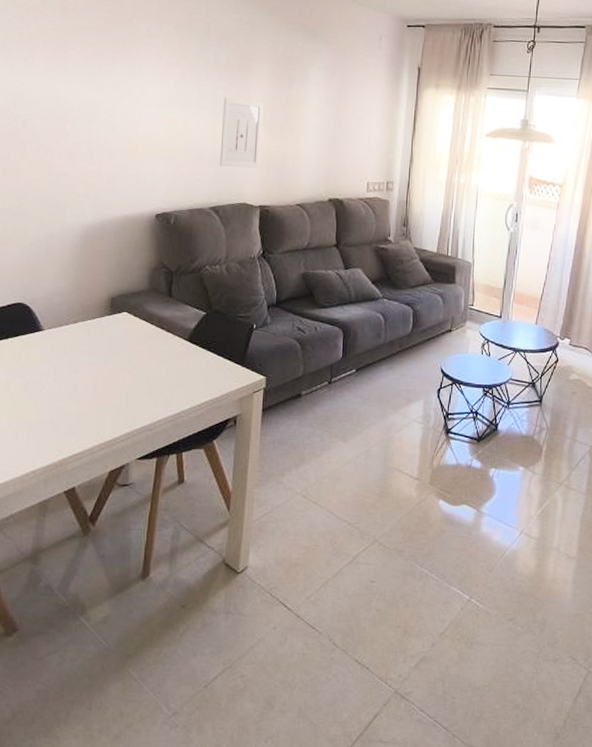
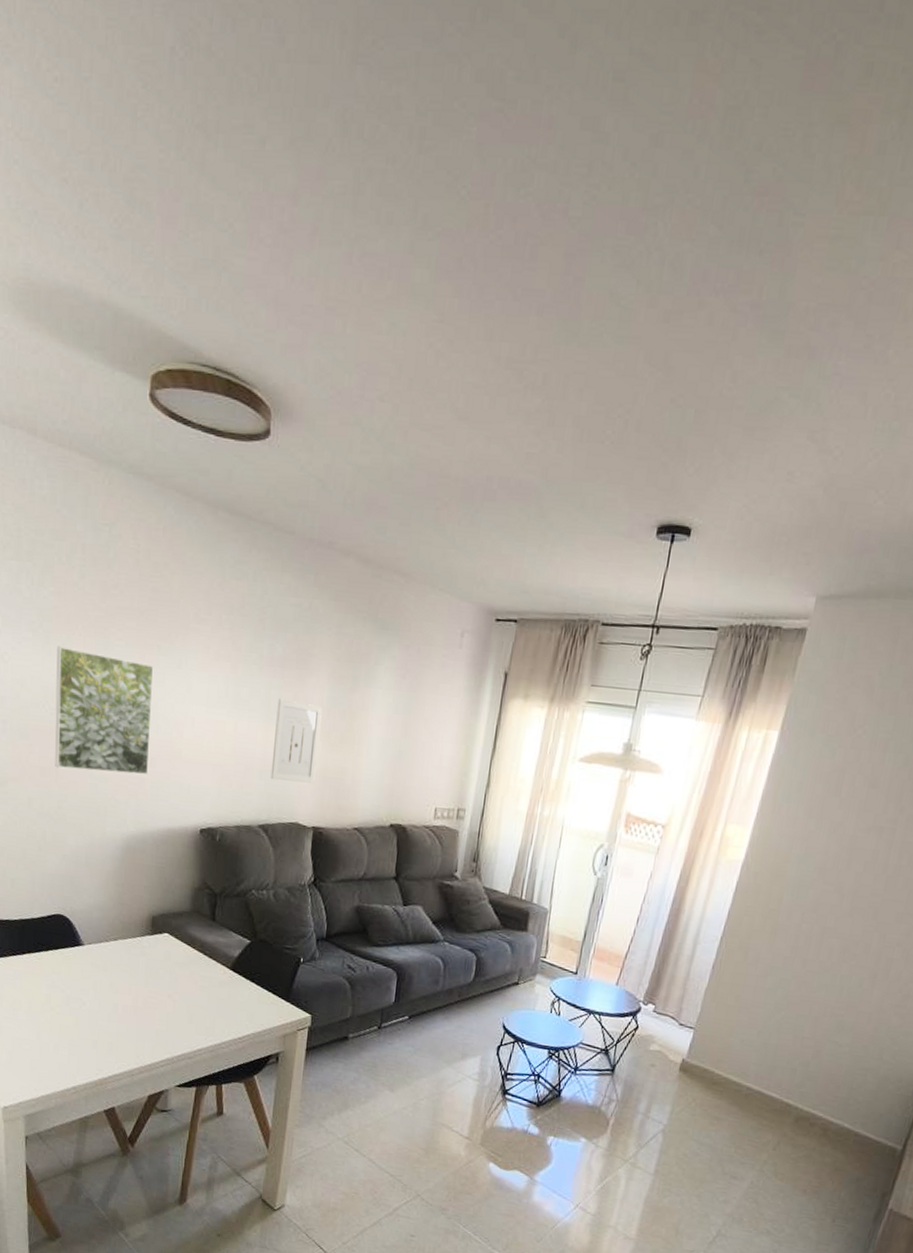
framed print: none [16,61,110,170] -> present [55,646,154,776]

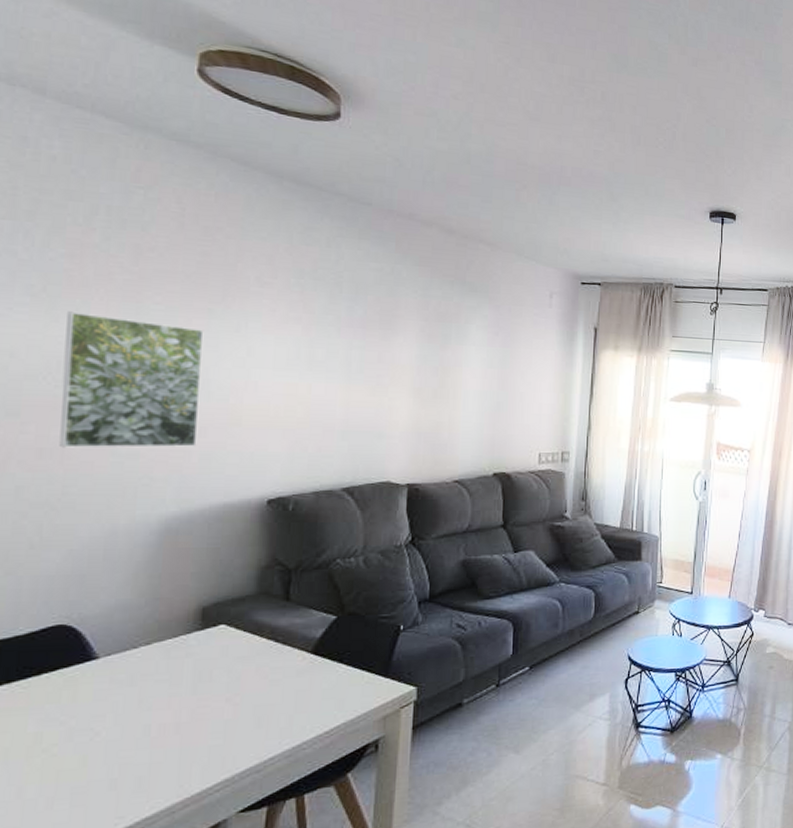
wall art: present [270,698,322,783] -> none [354,358,411,441]

